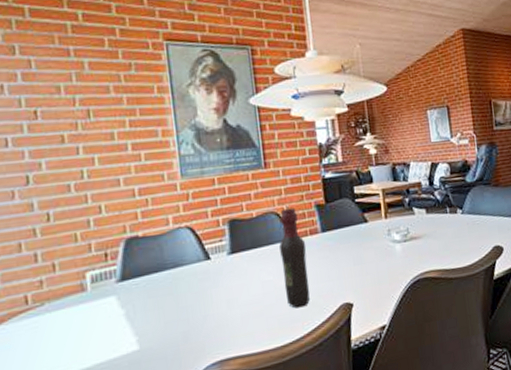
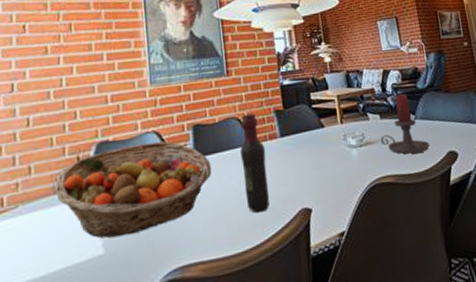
fruit basket: none [82,237,250,334] -> present [54,141,212,238]
candle holder: none [425,188,476,249] -> present [380,94,430,154]

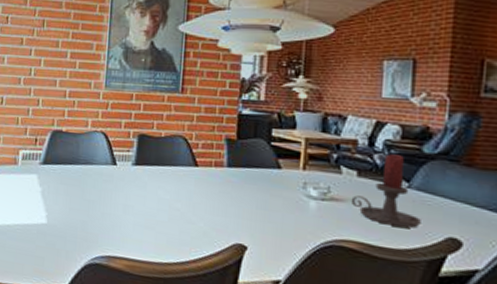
fruit basket: present [54,141,212,238] -> none [15,139,151,216]
wine bottle: present [240,113,270,213] -> none [178,135,209,234]

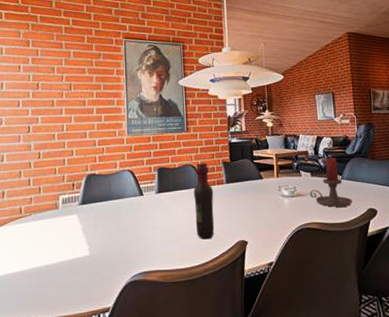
wine bottle: none [178,135,209,234] -> present [194,163,215,240]

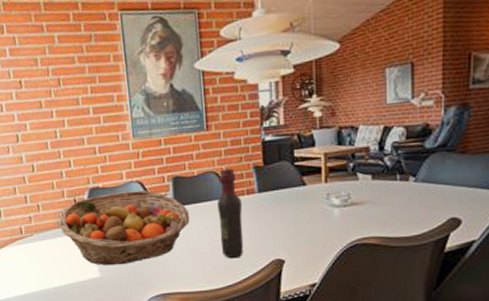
fruit basket: none [56,178,171,245] -> present [58,190,190,266]
candle holder: present [309,158,353,207] -> none [368,154,429,218]

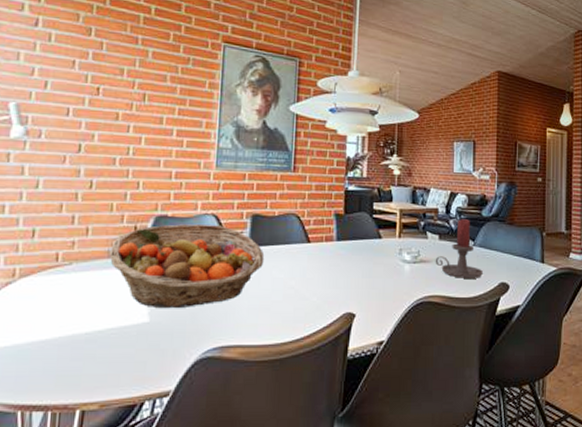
wine bottle: present [217,168,244,259] -> none [293,212,320,309]
candle holder: none [368,154,429,218] -> present [435,219,484,278]

